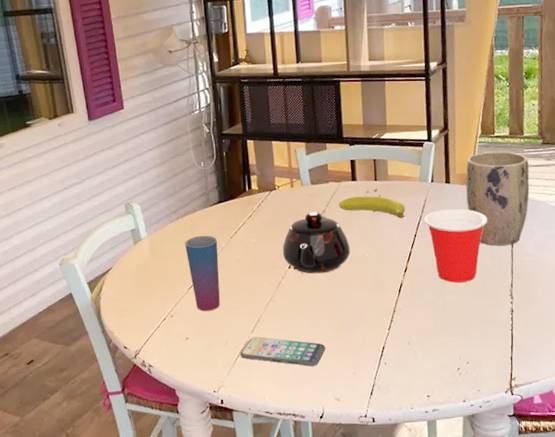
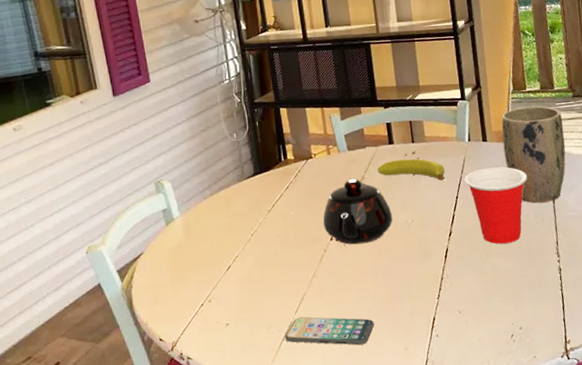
cup: present [185,235,220,311] -> none [220,210,261,294]

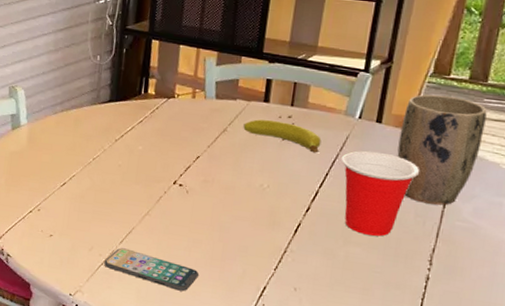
teapot: present [322,179,393,245] -> none [169,128,248,197]

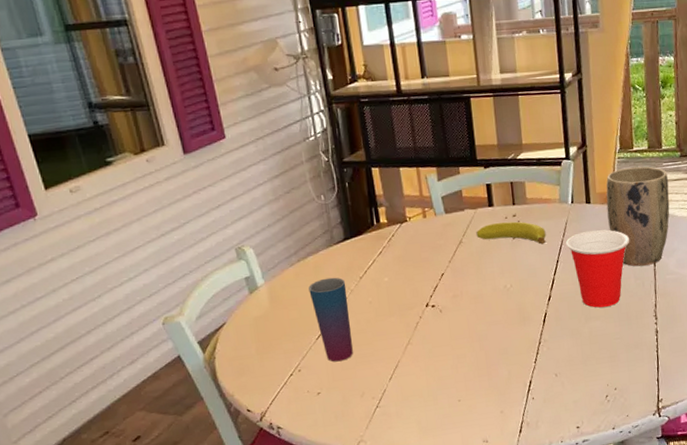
cup: none [64,132,101,213] -> present [308,277,353,362]
smartphone: present [104,248,200,292] -> none [379,383,471,410]

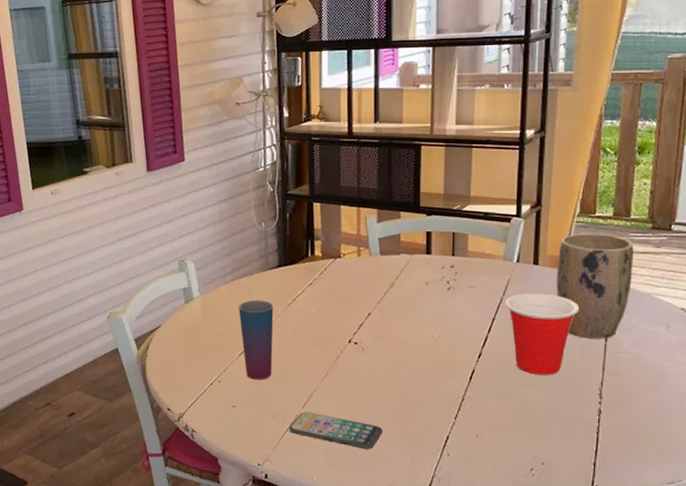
smartphone: none [379,383,471,410] -> present [289,412,384,450]
fruit: present [476,221,546,244] -> none [409,271,485,300]

